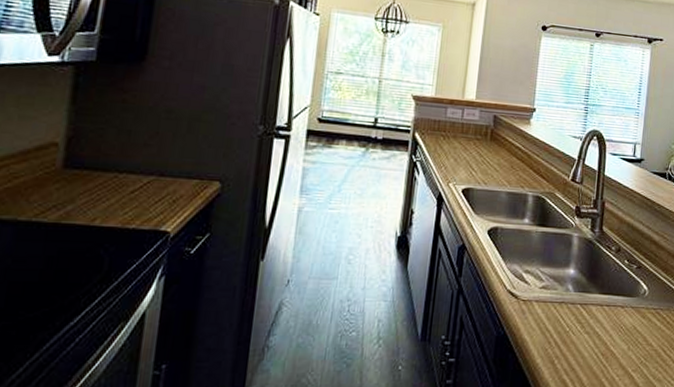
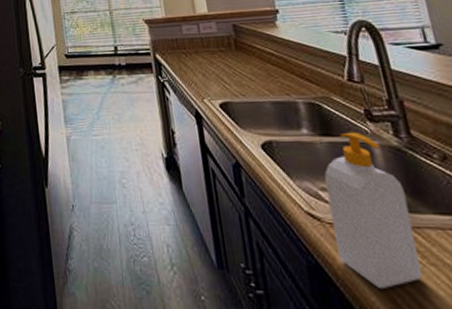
soap bottle: none [522,224,585,352] -> present [324,132,422,288]

